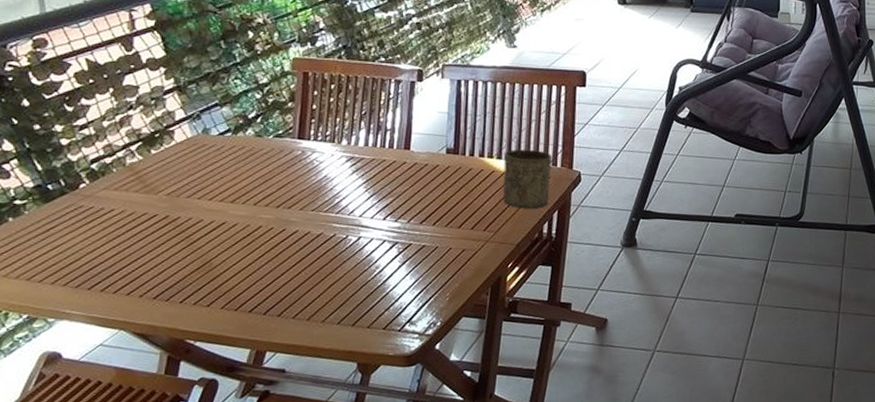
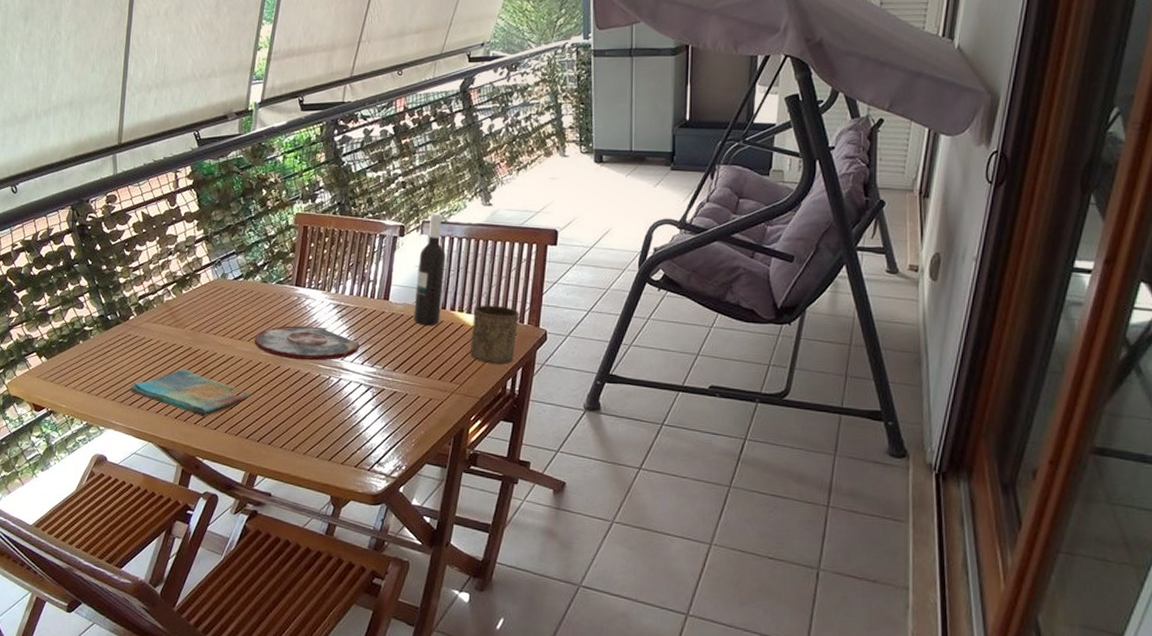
dish towel: none [87,241,252,294] -> present [130,368,251,417]
plate: none [250,182,380,221] -> present [254,326,360,361]
wine bottle: none [439,56,471,175] -> present [414,213,446,327]

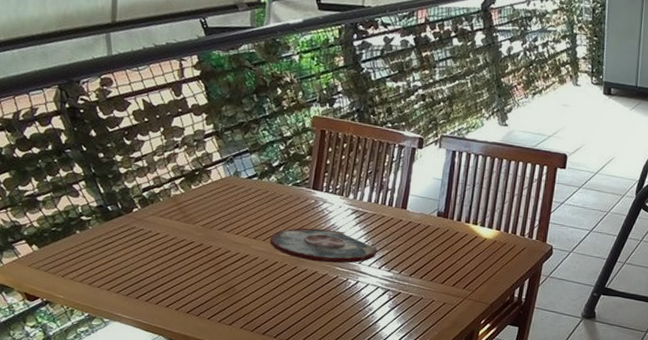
dish towel: present [130,368,251,417] -> none [136,264,267,313]
wine bottle: present [414,213,446,327] -> none [430,128,463,237]
cup: present [470,305,520,364] -> none [483,219,529,275]

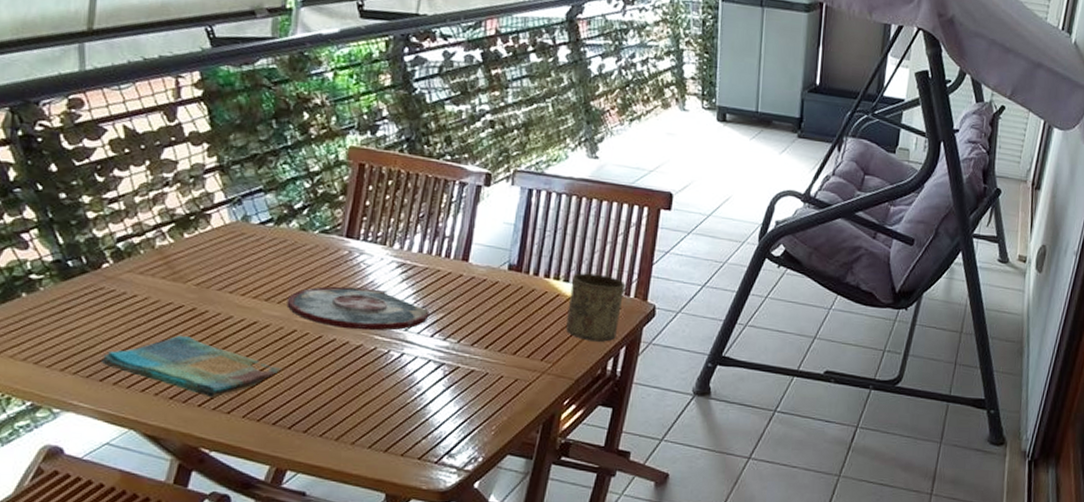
dish towel: none [136,264,267,313] -> present [101,335,281,398]
cup: none [483,219,529,275] -> present [566,273,626,342]

